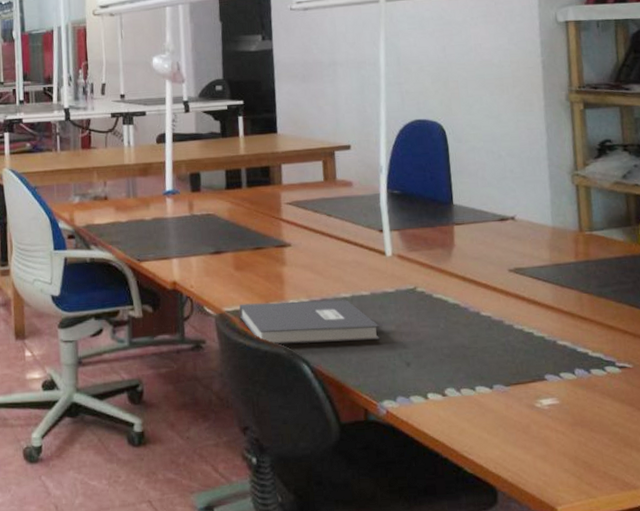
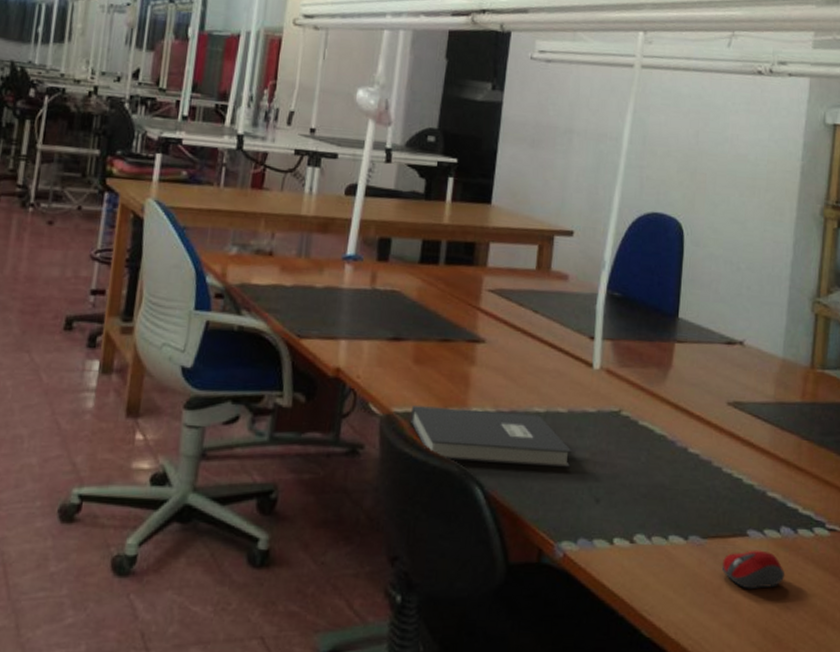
computer mouse: none [527,391,586,425] -> present [721,550,785,590]

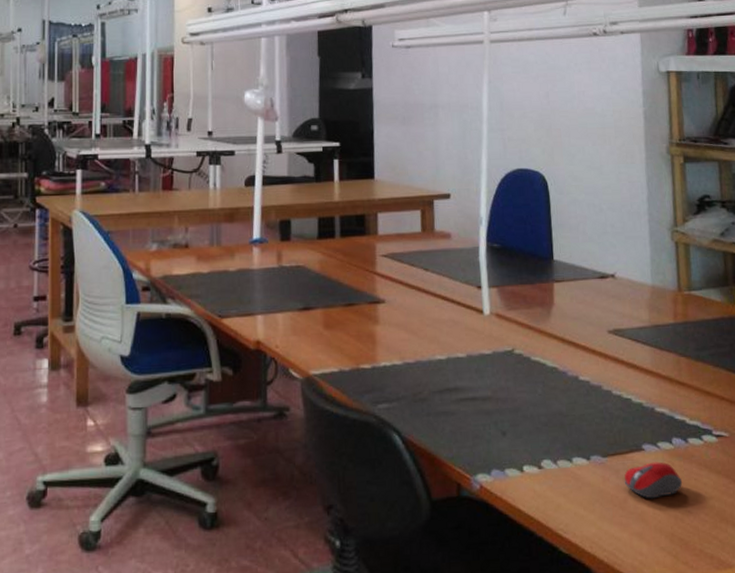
book: present [410,406,572,468] -> none [327,362,476,412]

